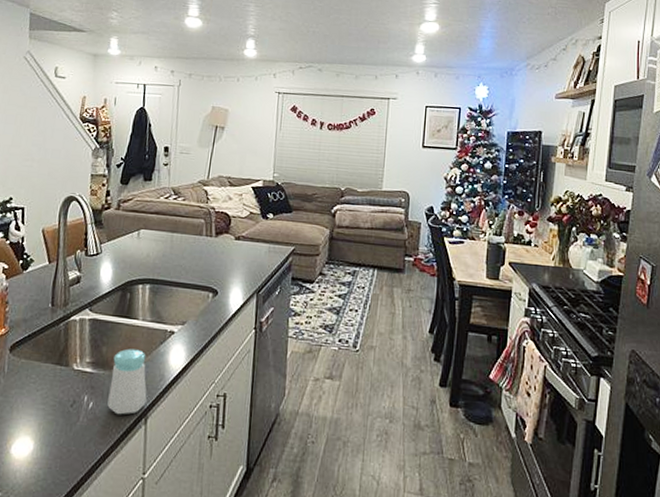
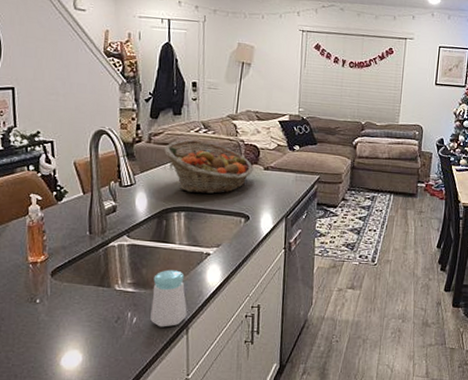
fruit basket: none [132,206,224,266] -> present [163,139,254,194]

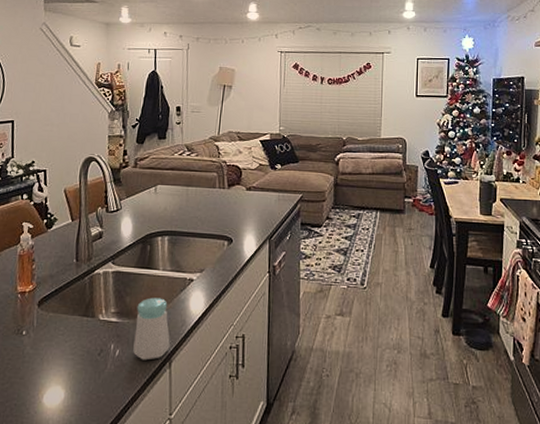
fruit basket: present [163,139,254,194] -> none [148,162,236,217]

